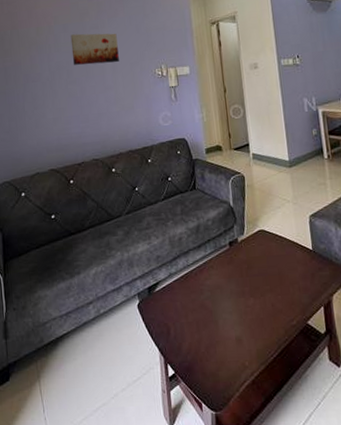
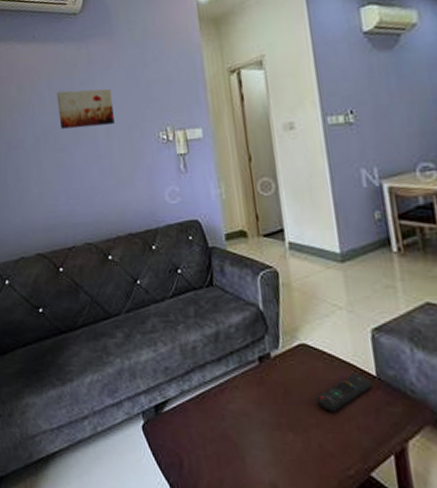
remote control: none [270,248,309,279] -> present [316,372,372,412]

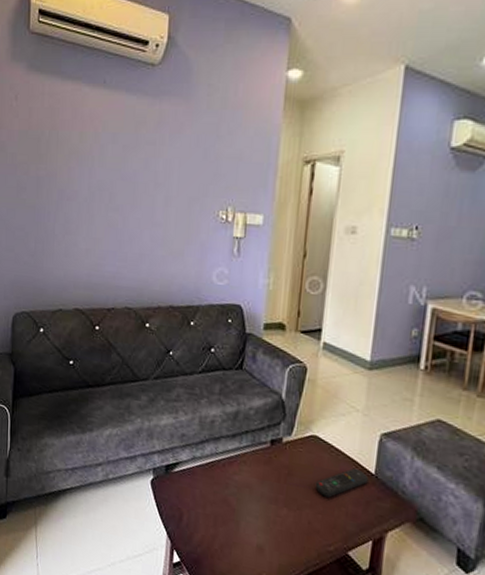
wall art: present [56,88,115,129] -> none [118,148,178,194]

